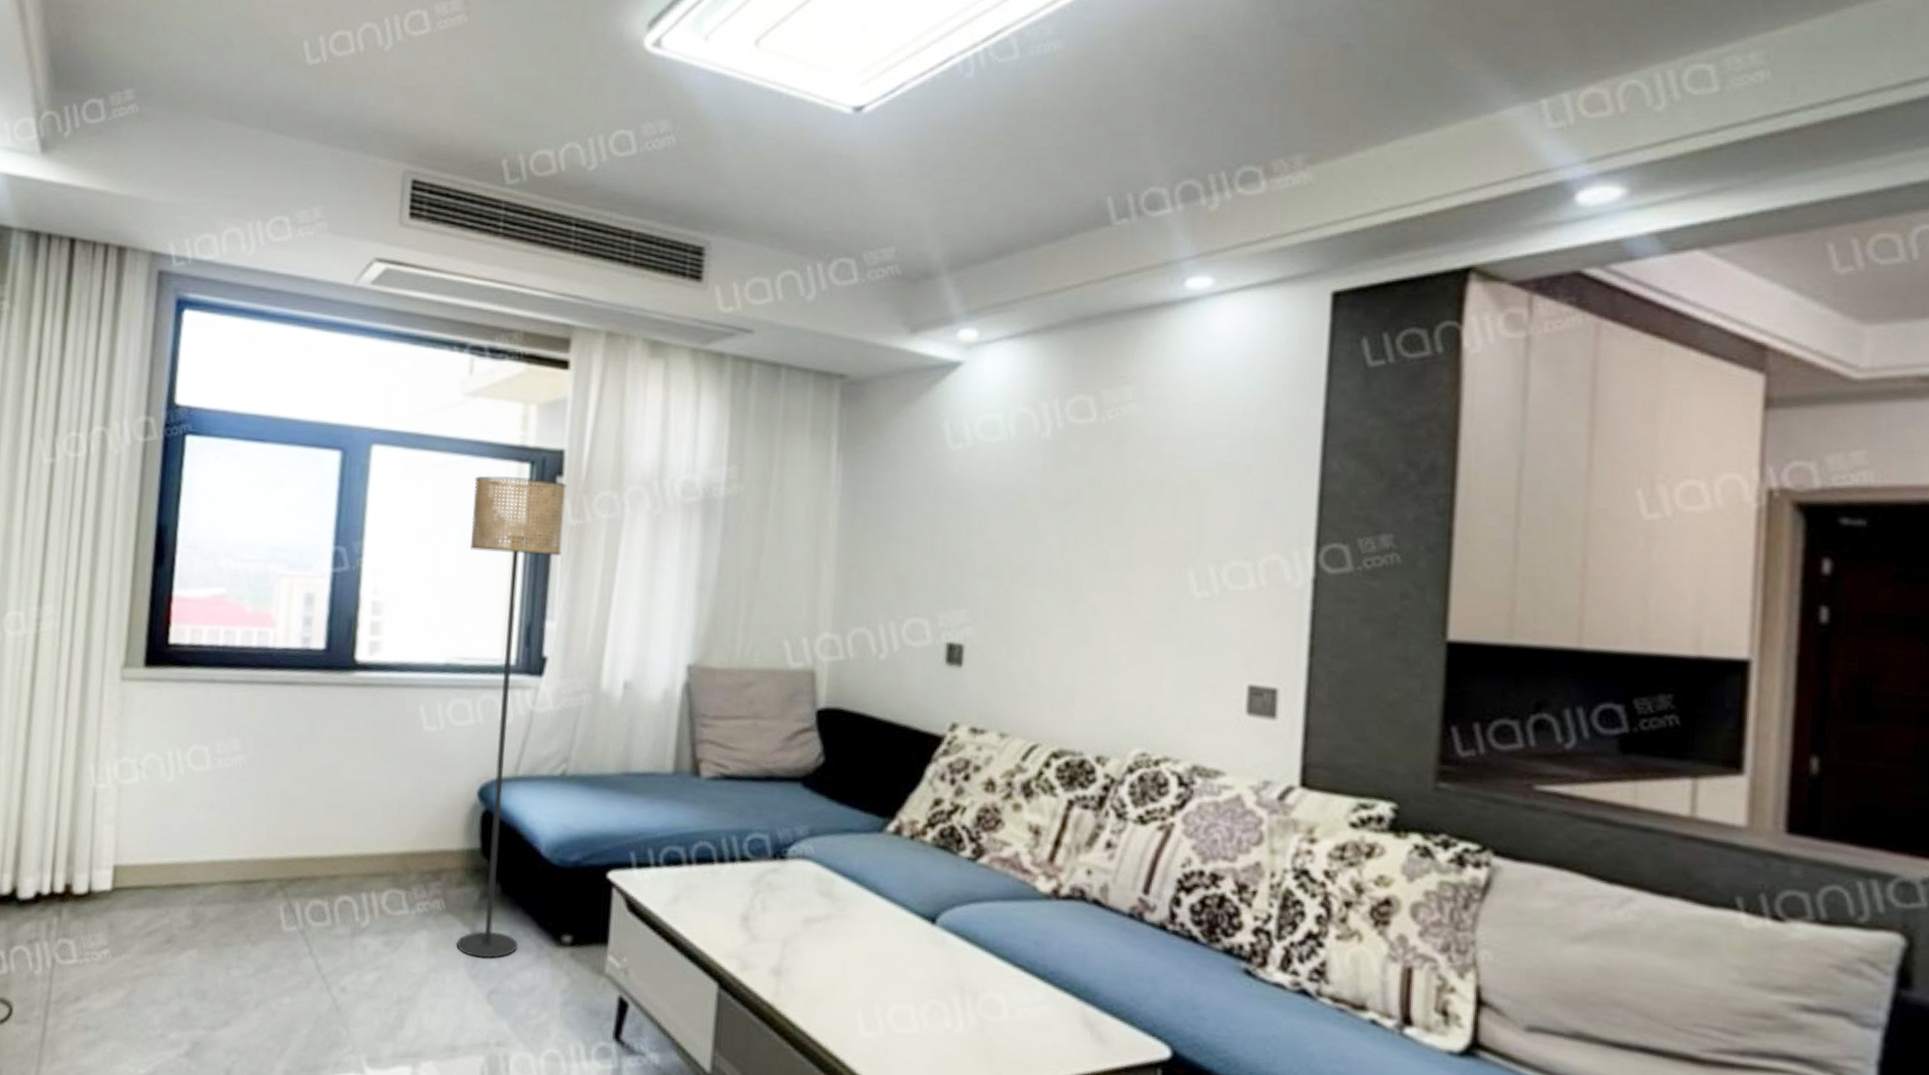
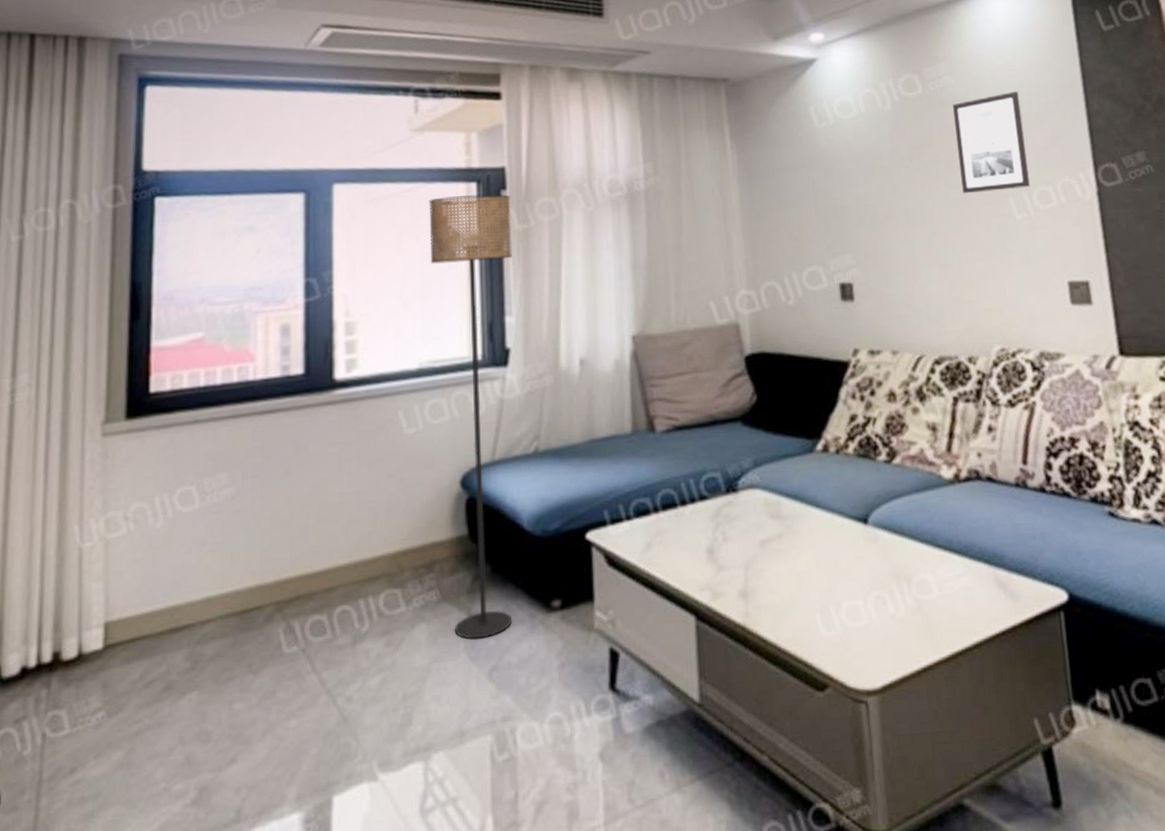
wall art: none [1127,433,1230,560] -> present [953,91,1030,194]

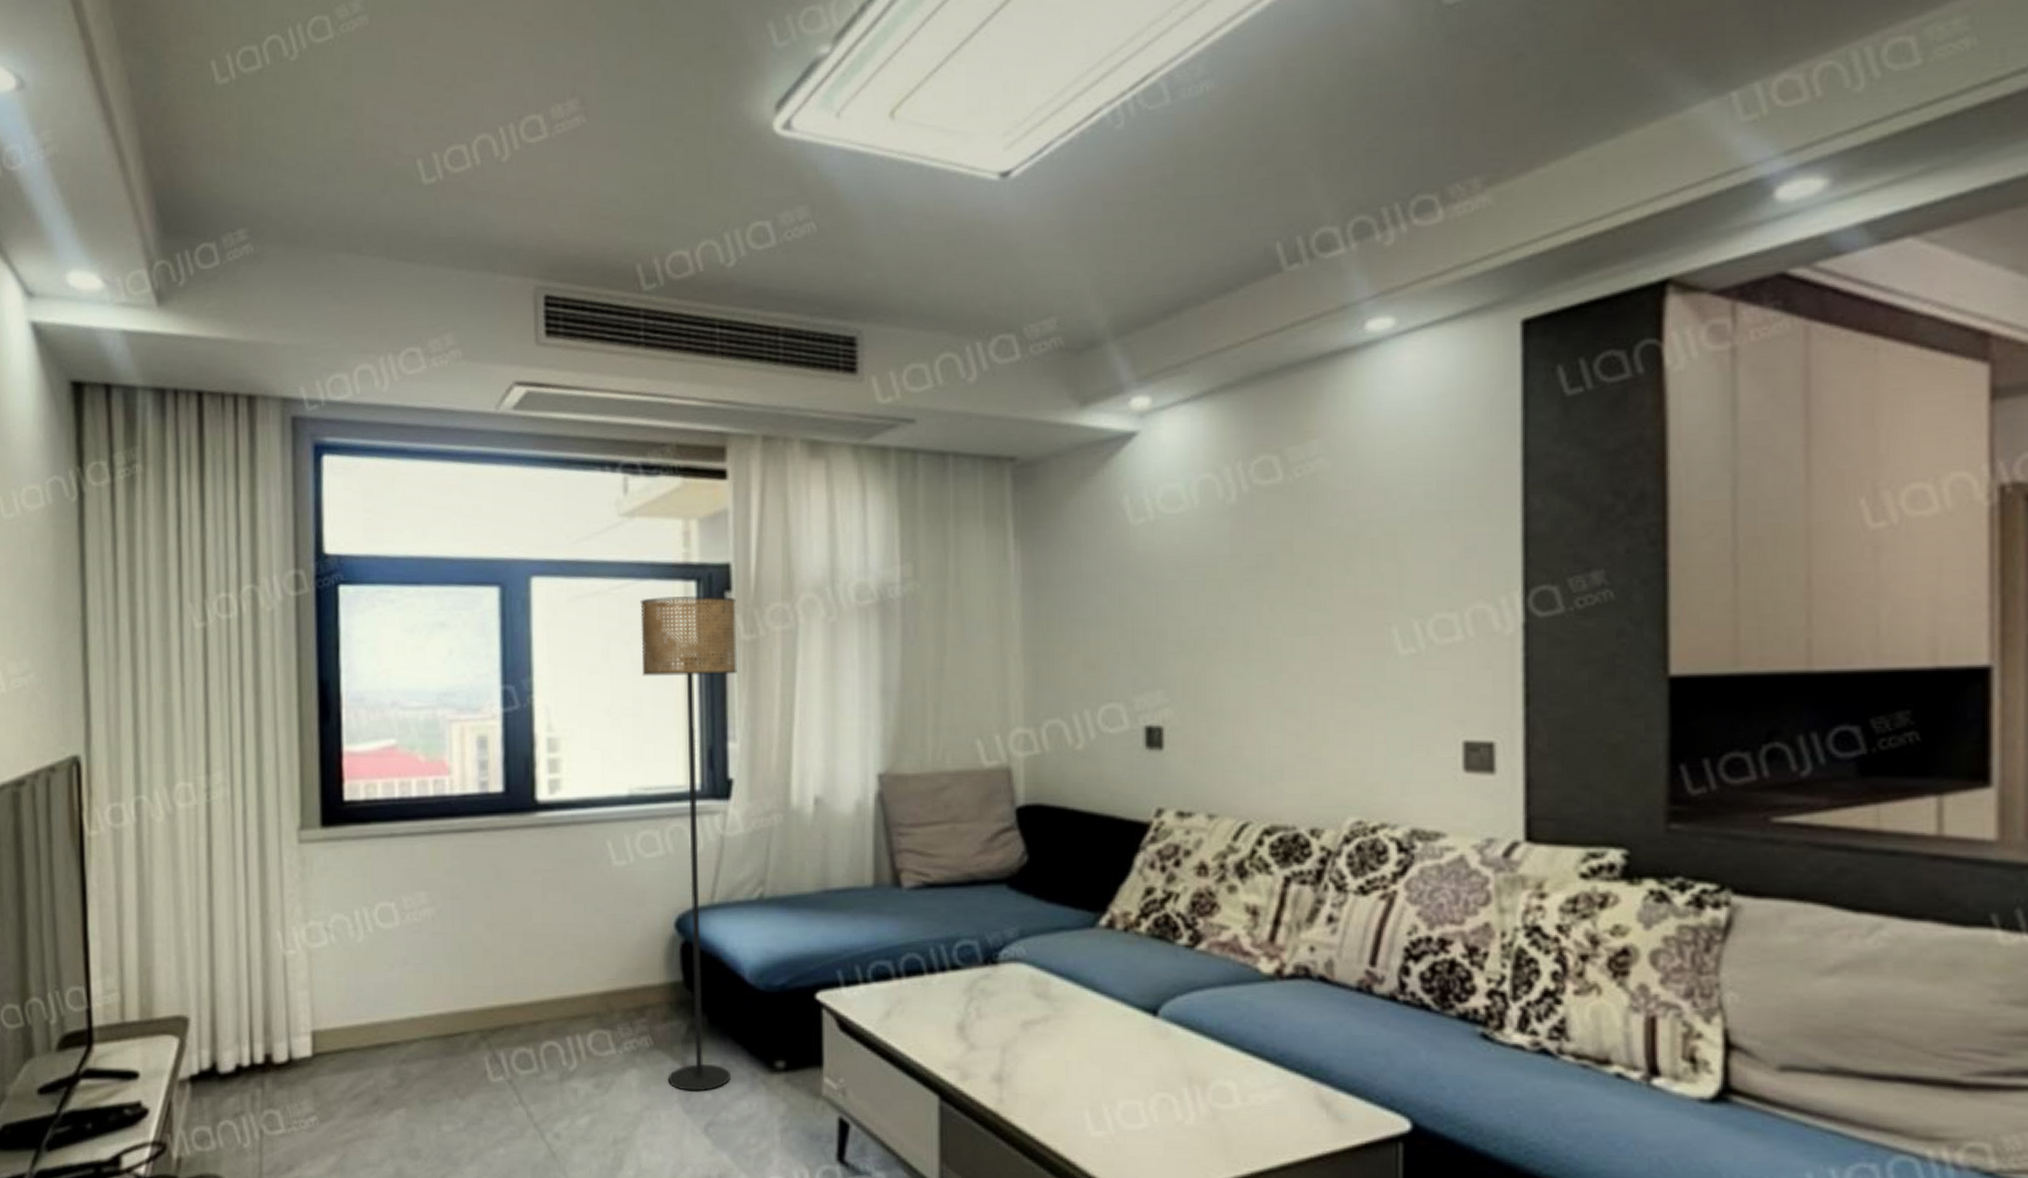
wall art: present [953,91,1030,194] -> none [1325,480,1426,619]

